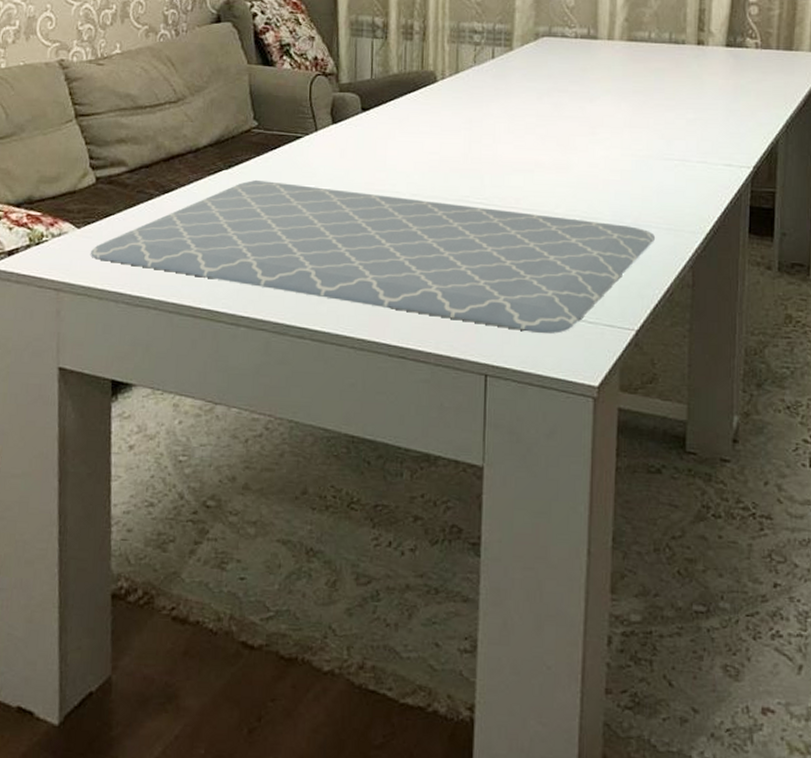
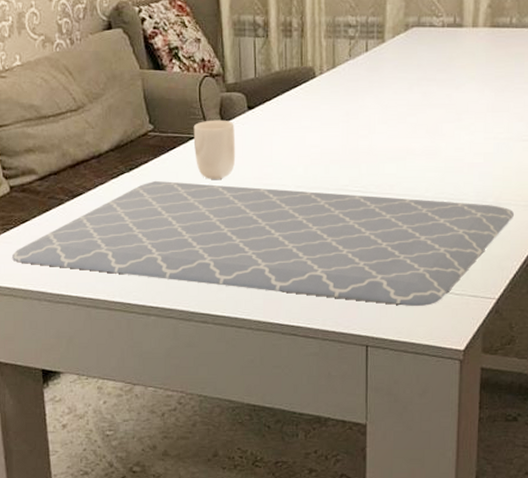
cup: none [300,119,347,182] -> present [193,120,236,179]

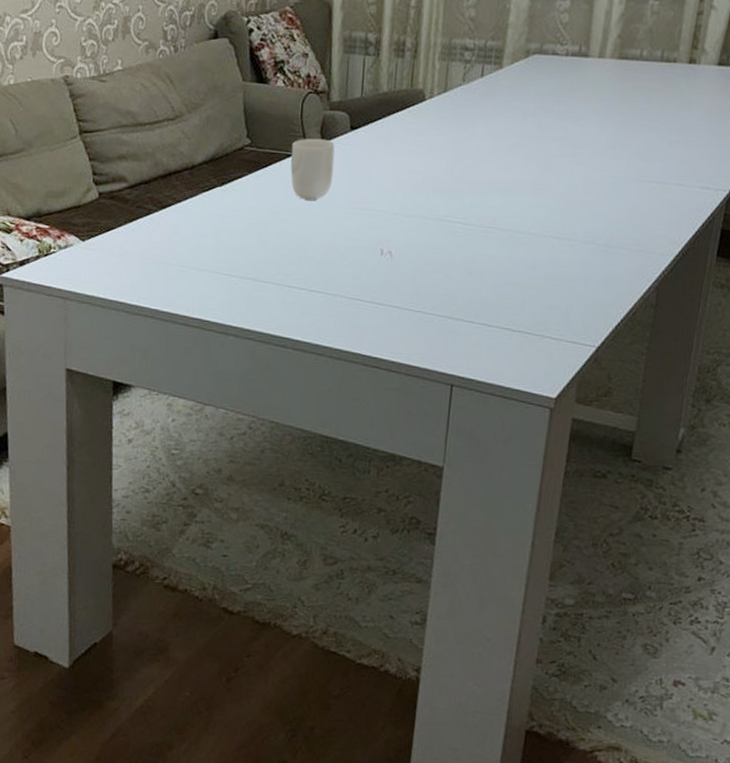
placemat: present [12,180,515,306] -> none [94,196,626,348]

